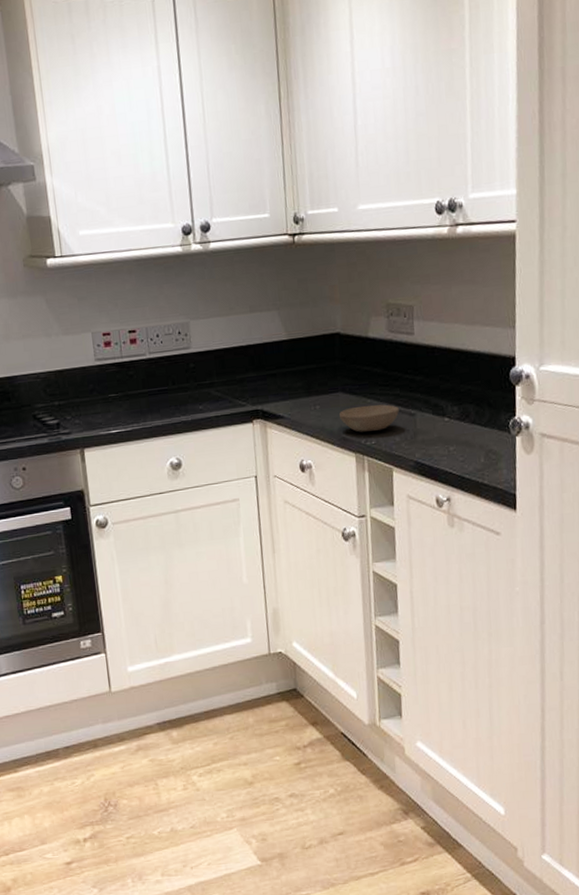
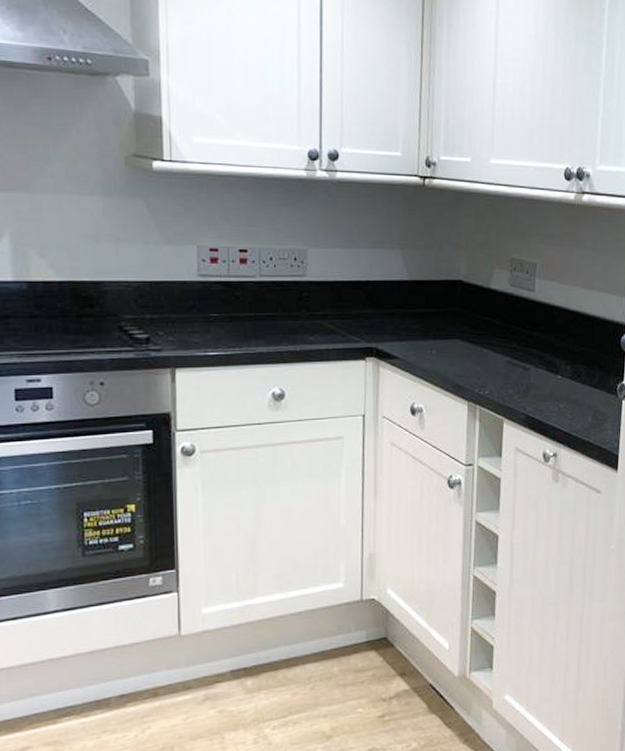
bowl: present [339,404,399,433] -> none [455,355,514,381]

